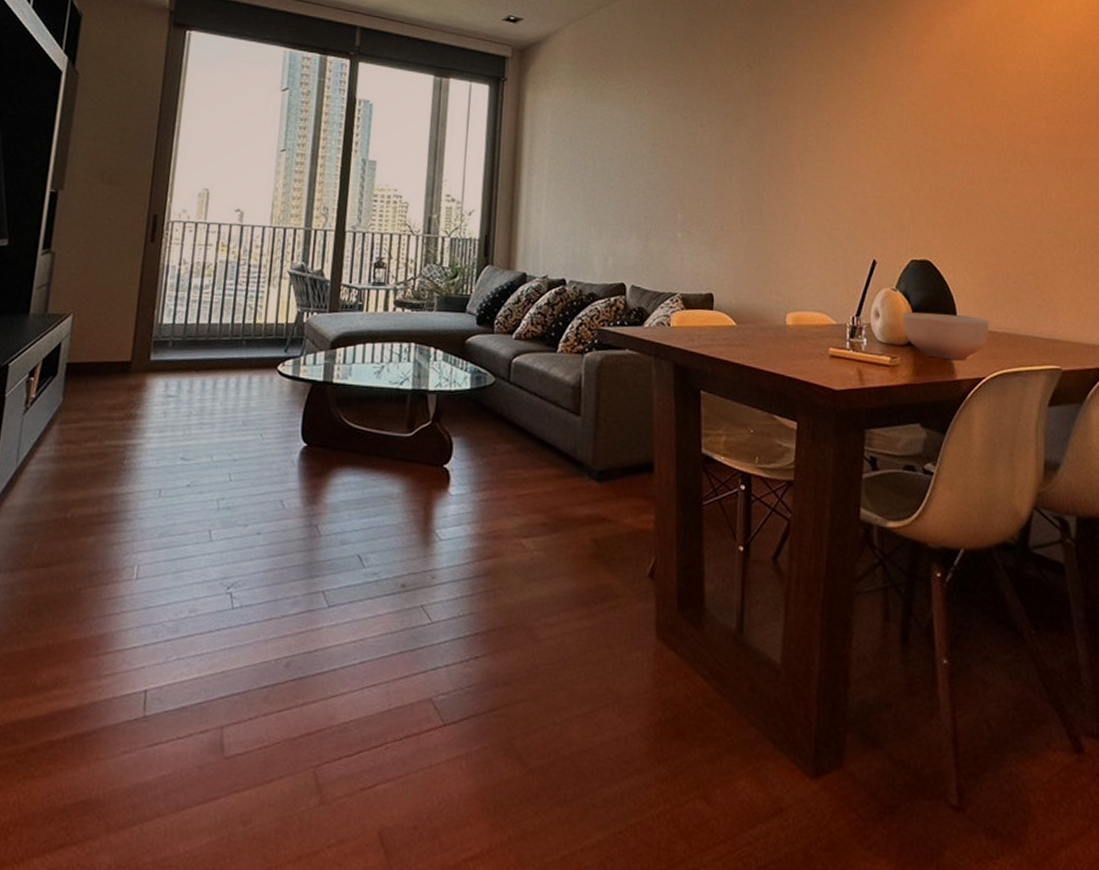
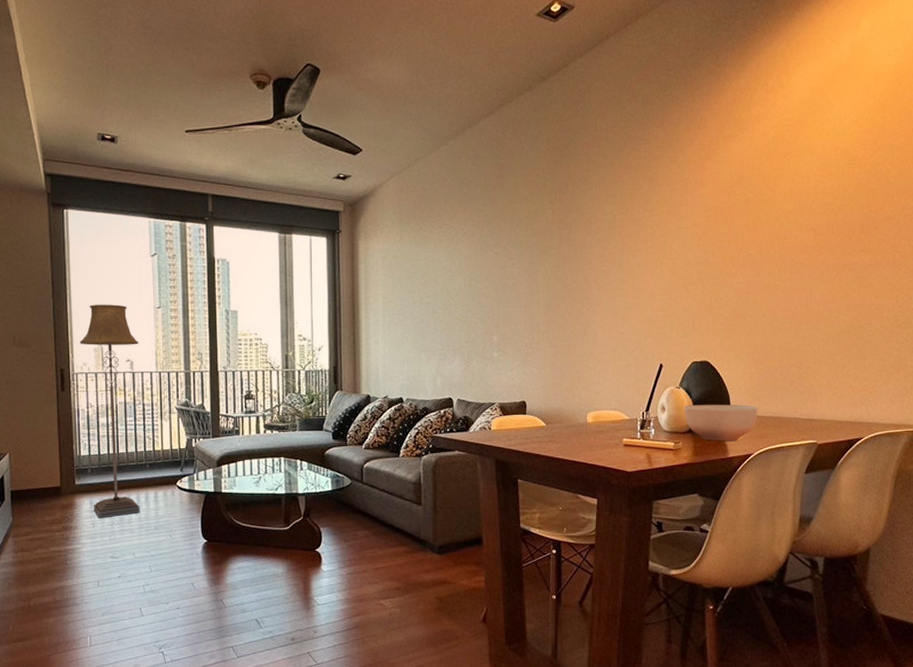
floor lamp: none [167,141,254,407] -> present [79,304,140,518]

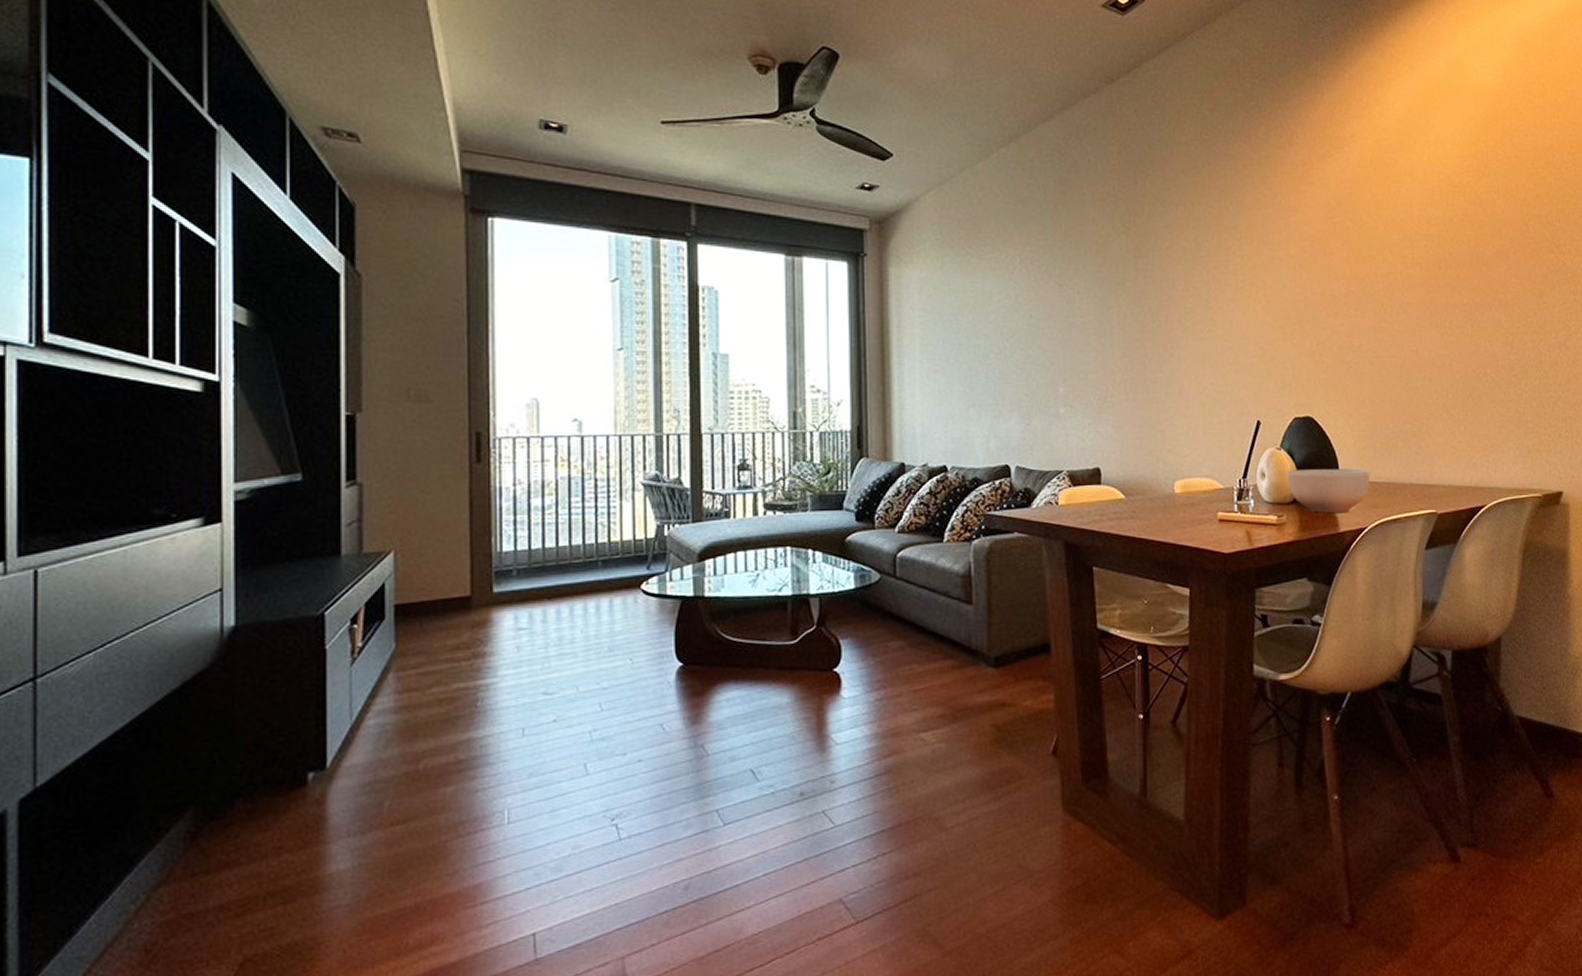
floor lamp: present [79,304,140,518] -> none [505,345,591,639]

